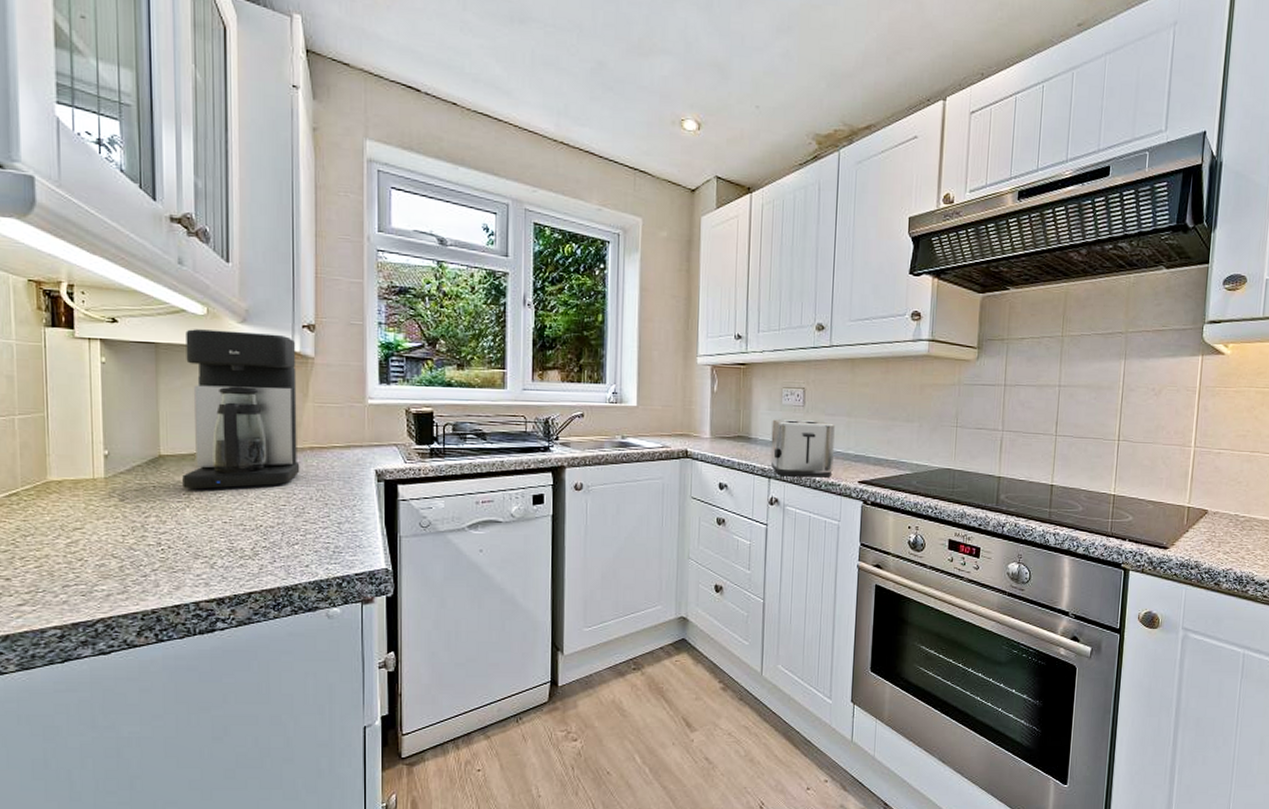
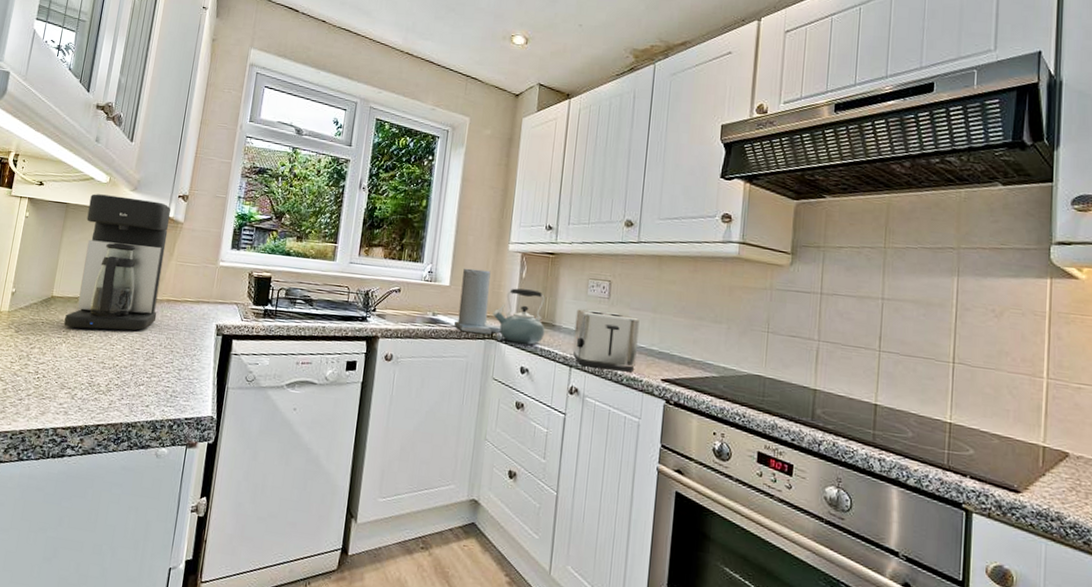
paper towel: none [645,386,696,453] -> present [453,268,501,334]
kettle: none [685,403,741,460] -> present [492,288,545,345]

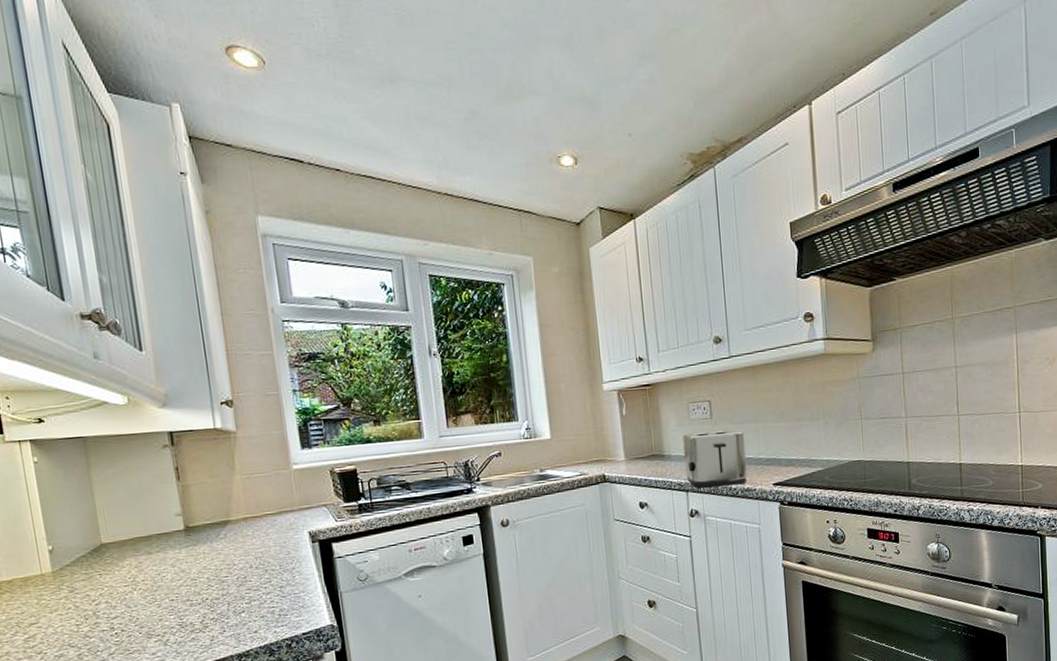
coffee maker: present [64,194,171,331] -> none [110,413,237,573]
paper towel: present [453,268,501,334] -> none [562,415,613,481]
kettle: present [492,288,545,345] -> none [600,425,656,481]

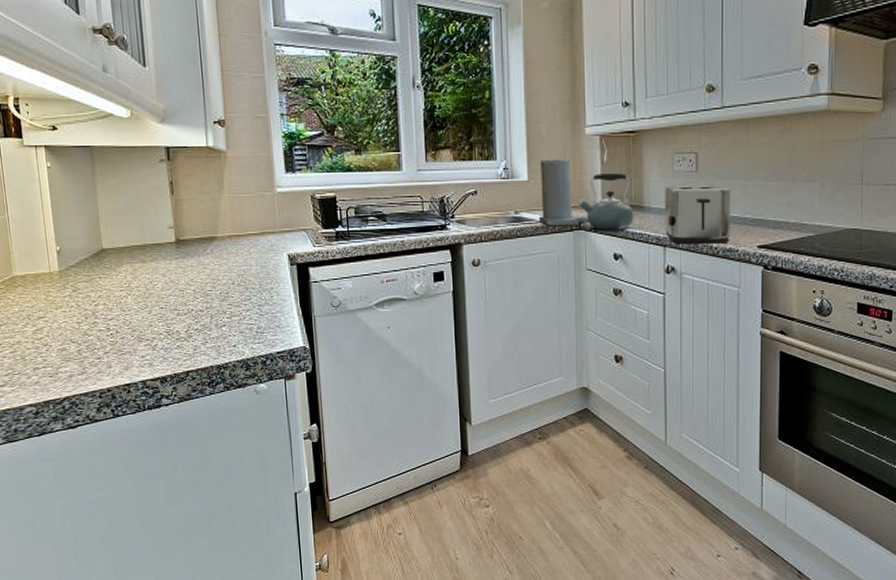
paper towel: none [562,415,613,481] -> present [538,159,589,225]
kettle: none [600,425,656,481] -> present [577,173,634,230]

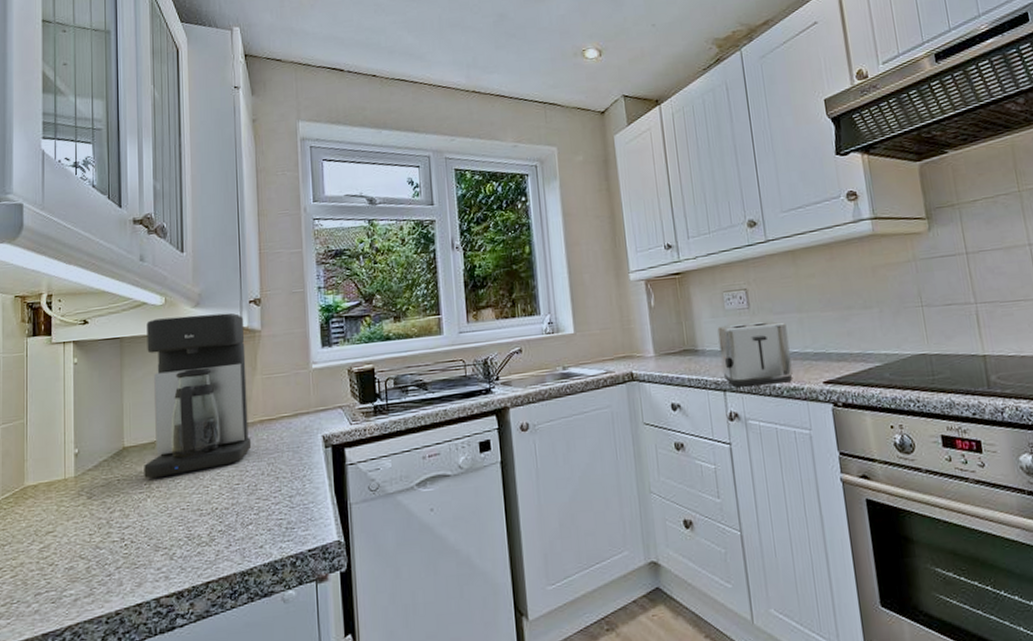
coffee maker: none [114,130,222,279] -> present [144,312,252,479]
paper towel: present [538,159,589,225] -> none [586,307,641,379]
kettle: present [577,173,634,230] -> none [628,317,689,380]

